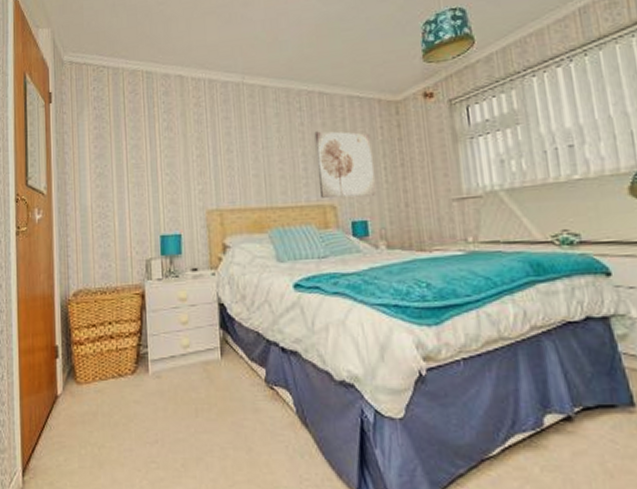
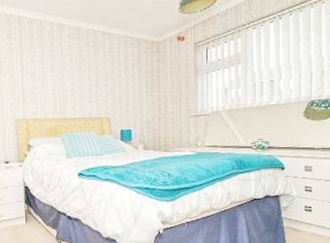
wall art: present [314,131,376,198] -> none [97,62,138,113]

